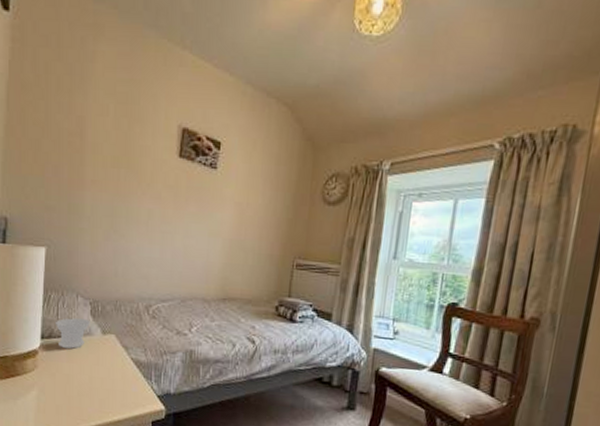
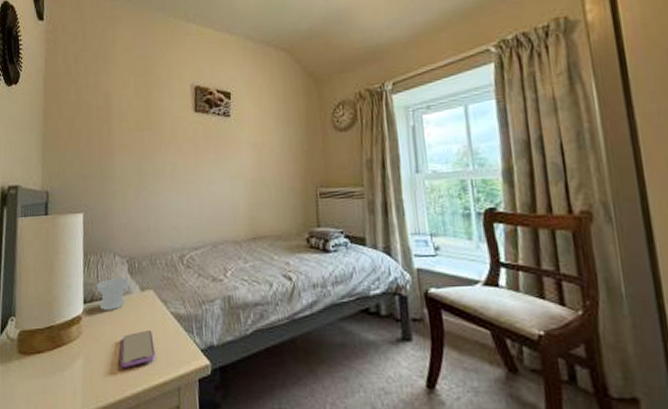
smartphone: none [76,372,112,404] -> present [120,331,155,367]

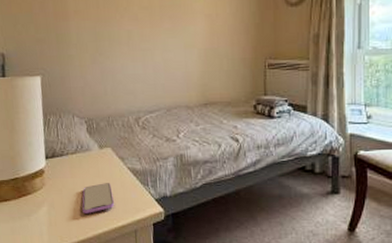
cup: present [96,278,129,310] -> none [57,137,88,165]

